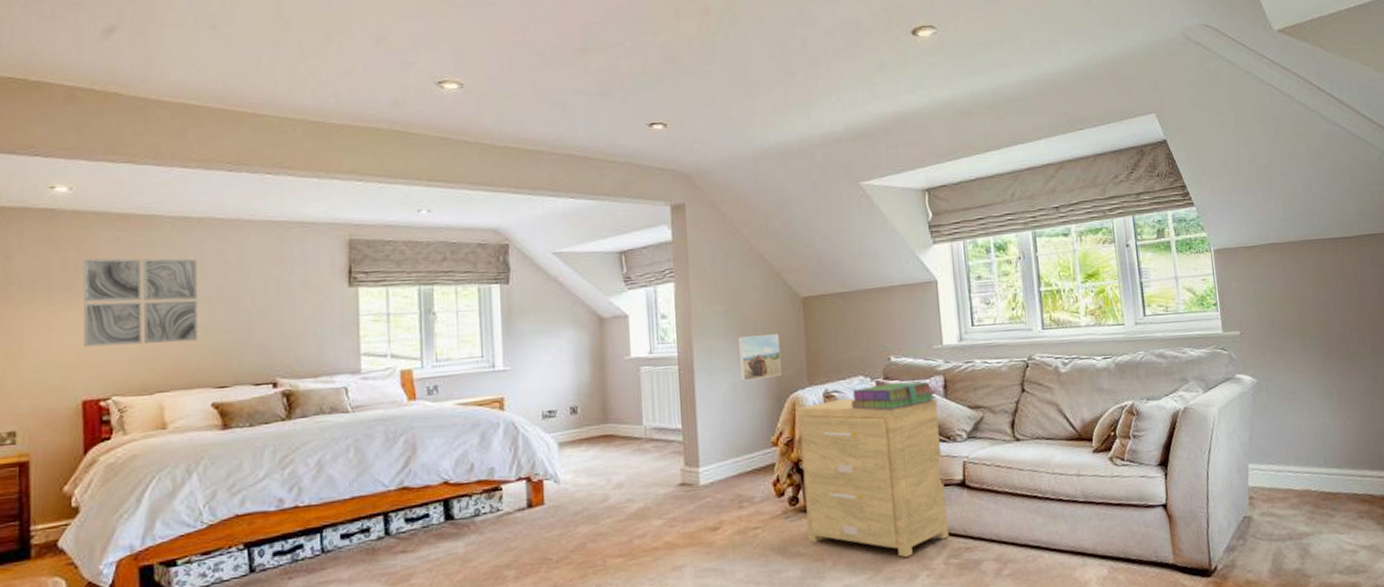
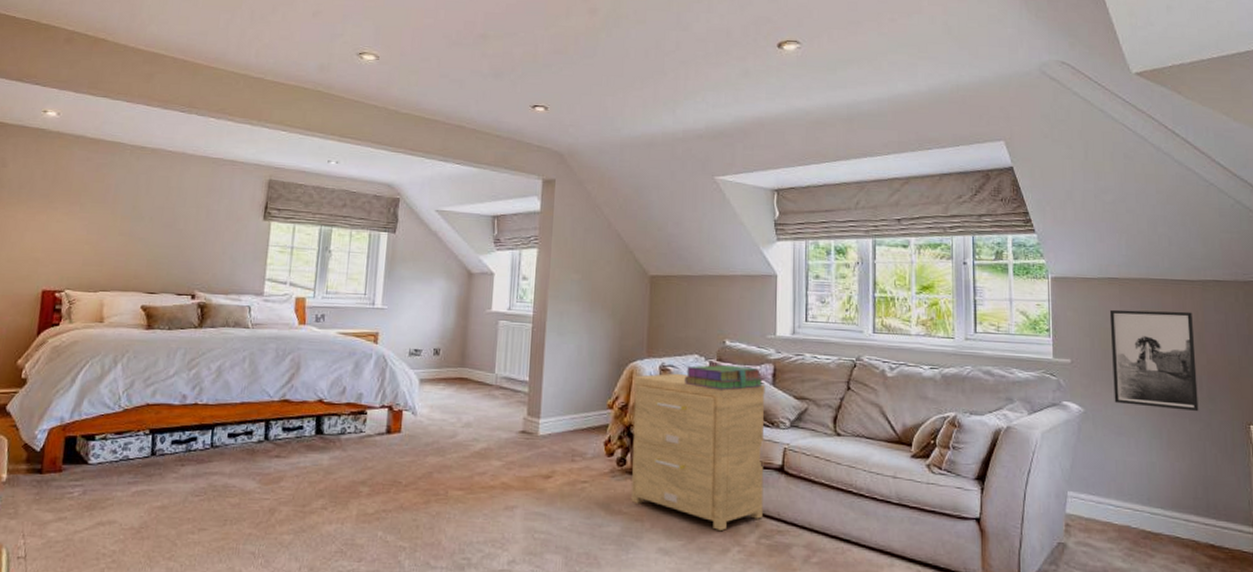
wall art: present [82,258,199,348] -> none [50,172,147,252]
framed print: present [738,333,781,381] -> none [586,305,625,346]
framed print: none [1272,269,1365,370] -> present [1109,309,1199,412]

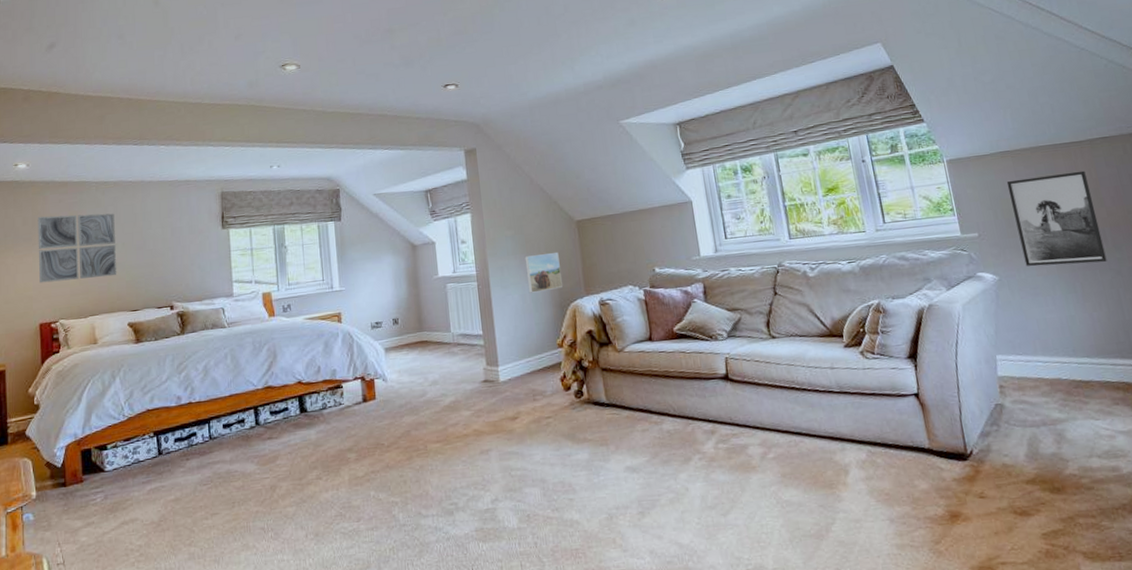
wall art: none [50,172,147,252] -> present [37,213,117,284]
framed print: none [586,305,625,346] -> present [524,251,562,293]
side table: present [631,373,766,530] -> none [577,303,717,442]
stack of books: present [685,364,763,390] -> none [624,289,696,315]

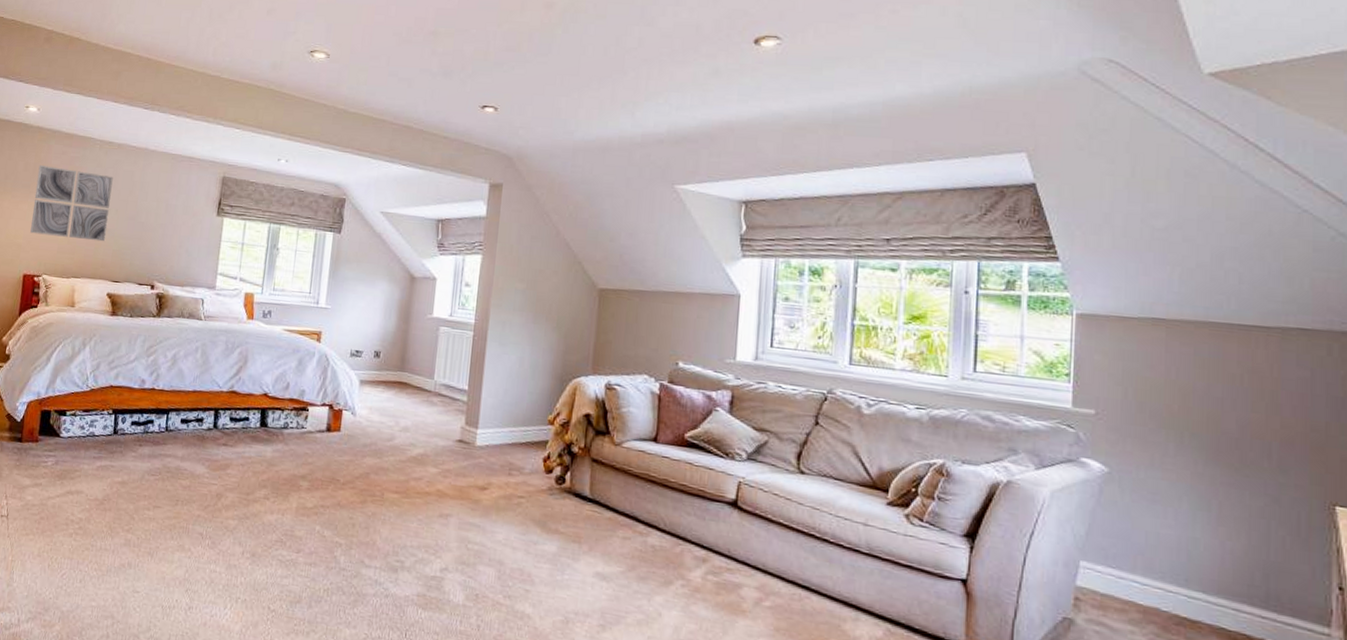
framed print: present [524,251,562,293] -> none [528,316,571,360]
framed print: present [1006,170,1107,267] -> none [1149,355,1266,485]

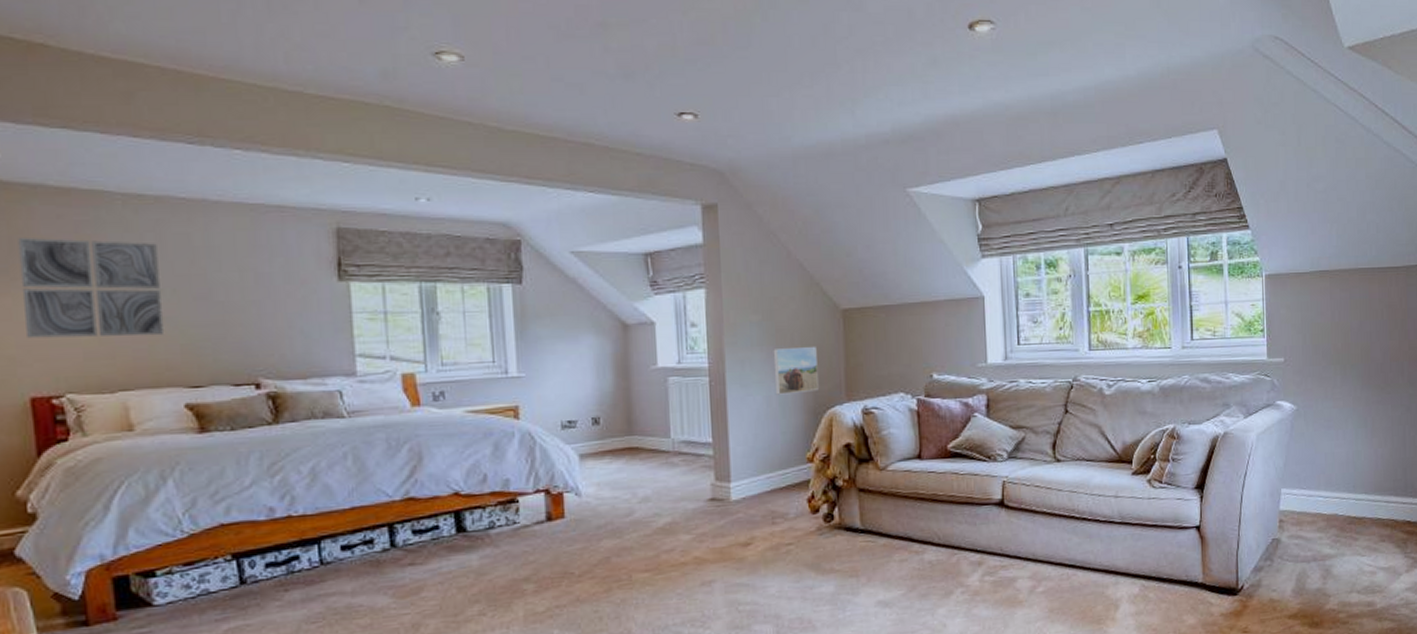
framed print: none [528,316,571,360] -> present [773,346,818,395]

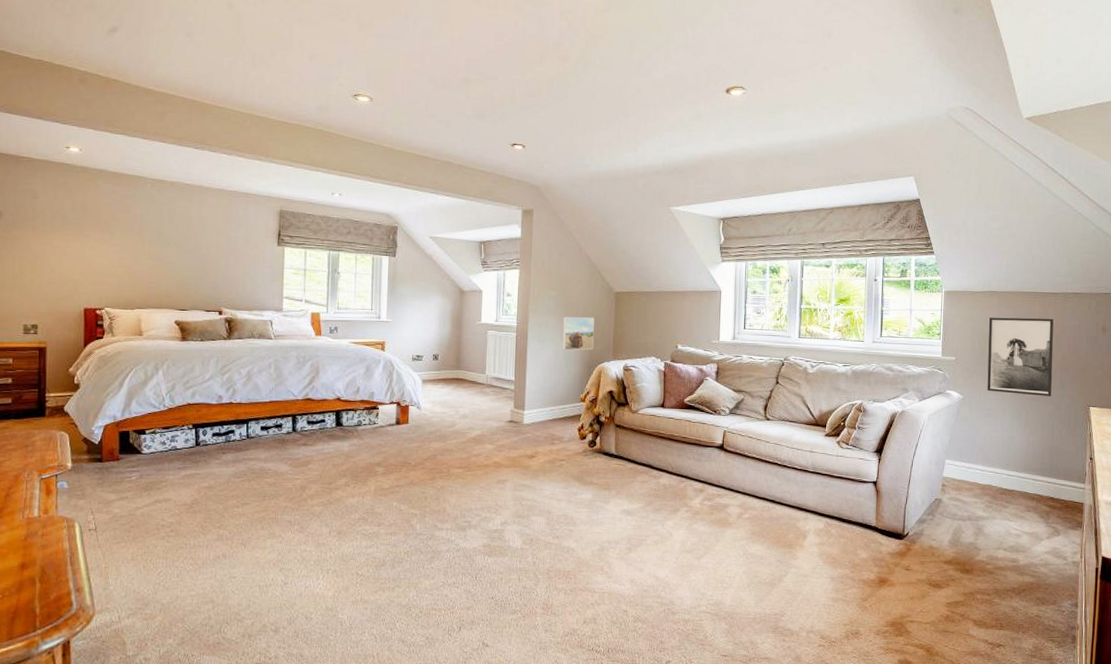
wall art: present [18,237,165,339] -> none [86,203,169,274]
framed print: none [1320,299,1400,398] -> present [987,317,1054,397]

